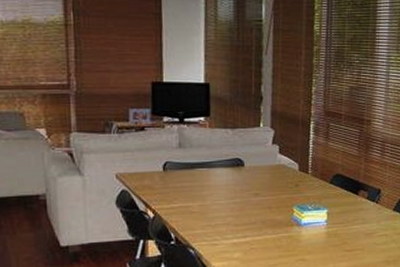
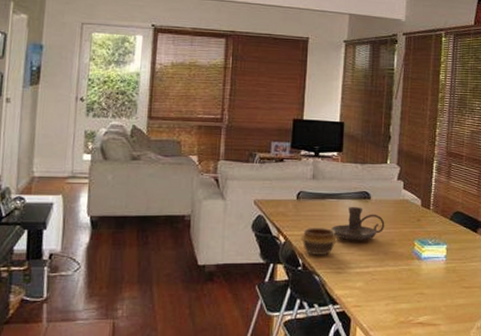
bowl: none [170,198,211,229] -> present [300,227,338,256]
candle holder: none [203,175,261,211] -> present [331,207,385,241]

